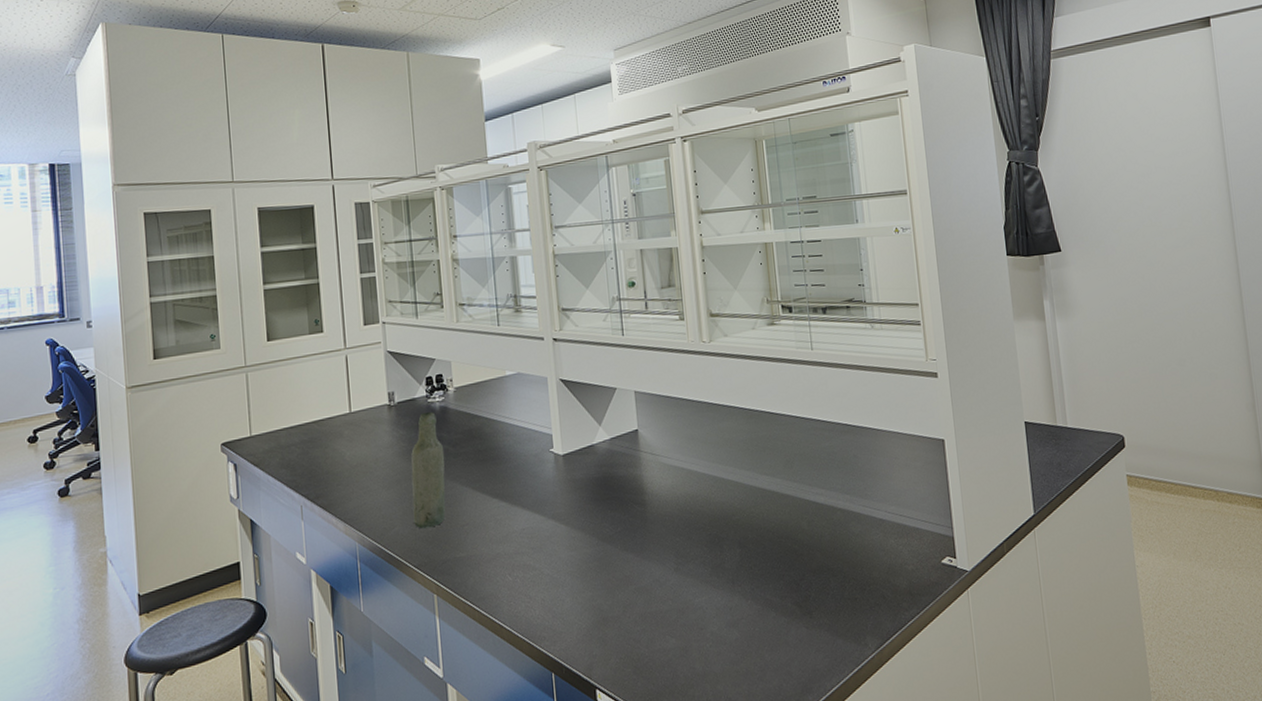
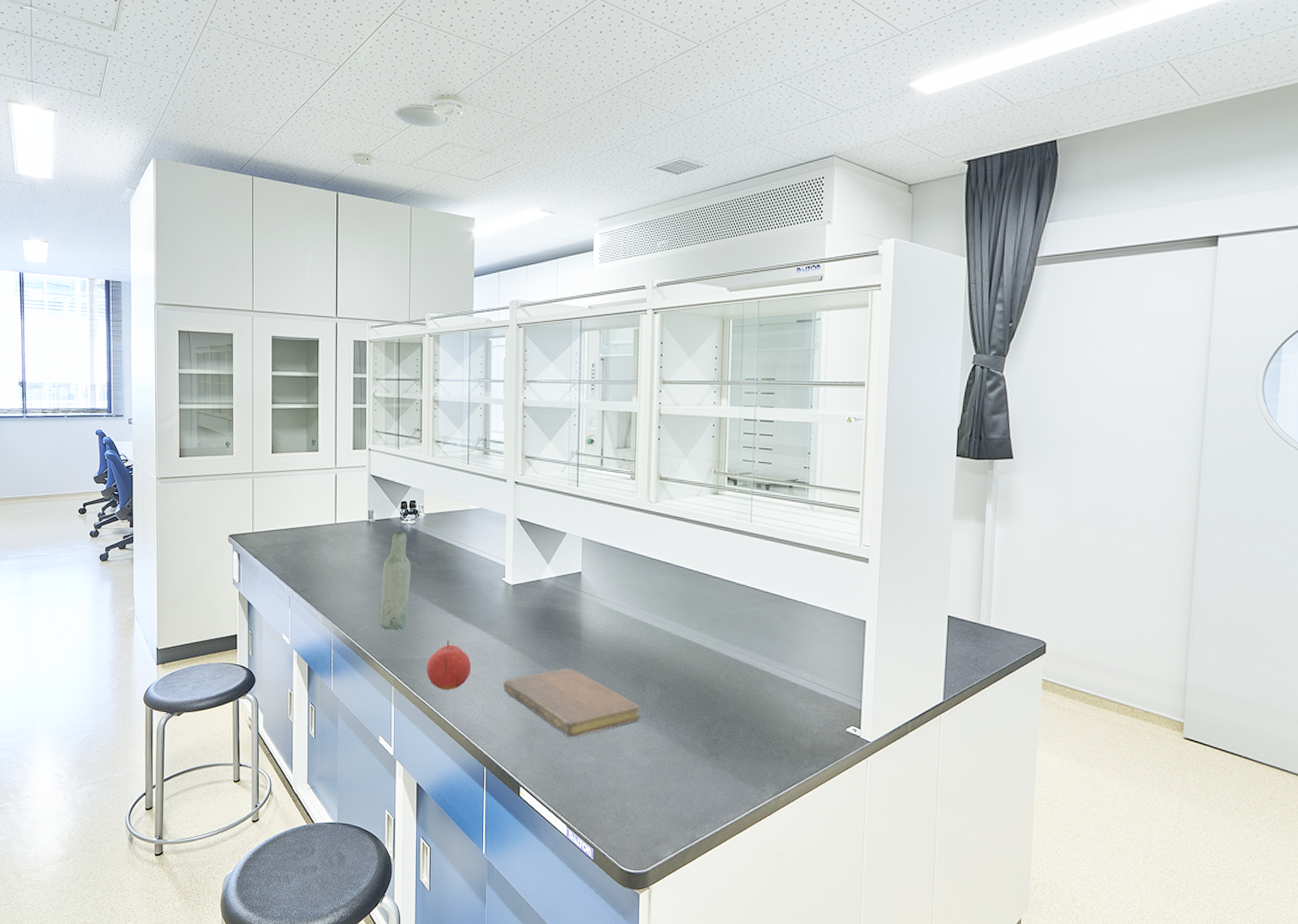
fruit: none [472,529,525,589] -> present [426,639,471,690]
notebook: none [564,540,722,621] -> present [503,668,640,738]

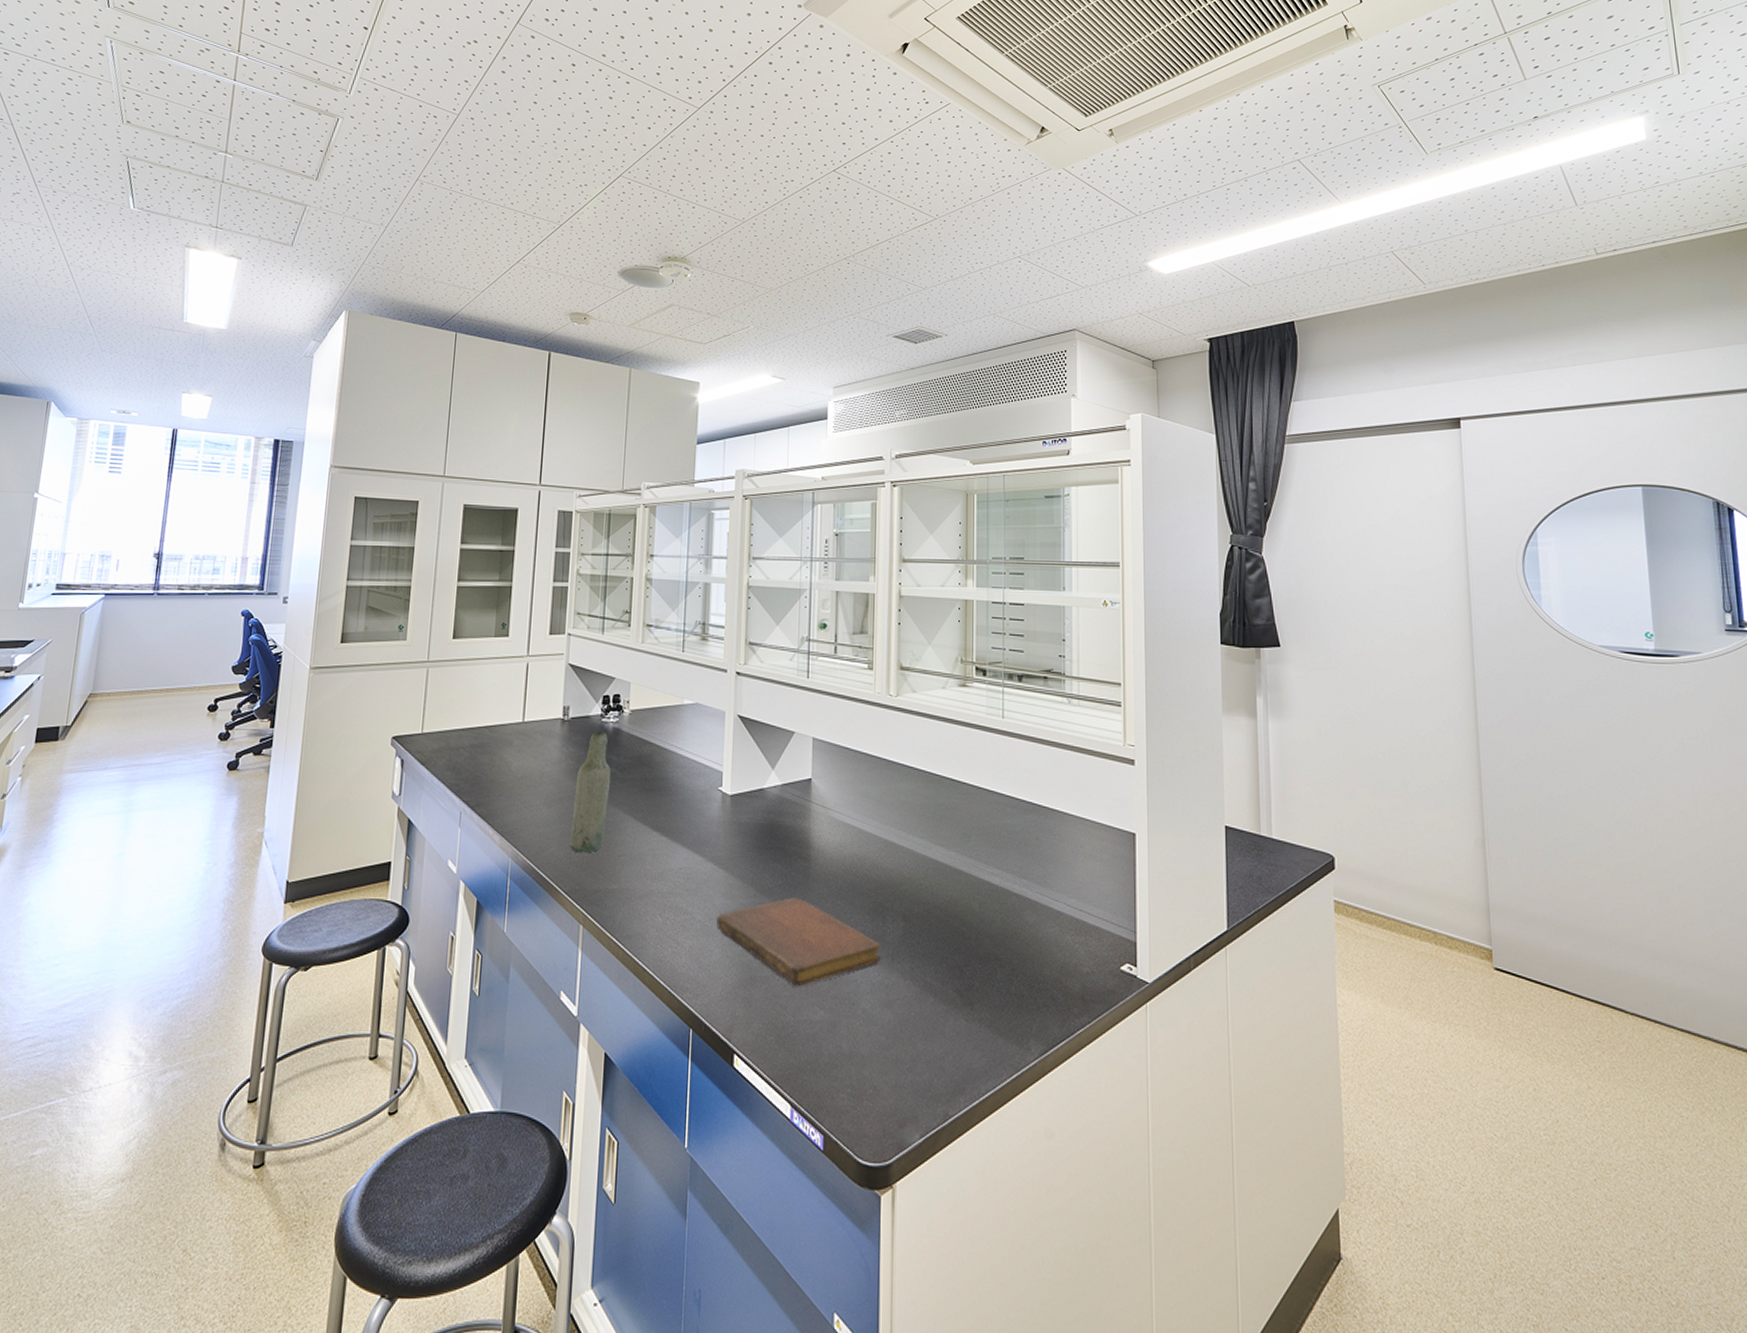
fruit: present [426,639,471,690] -> none [623,864,678,929]

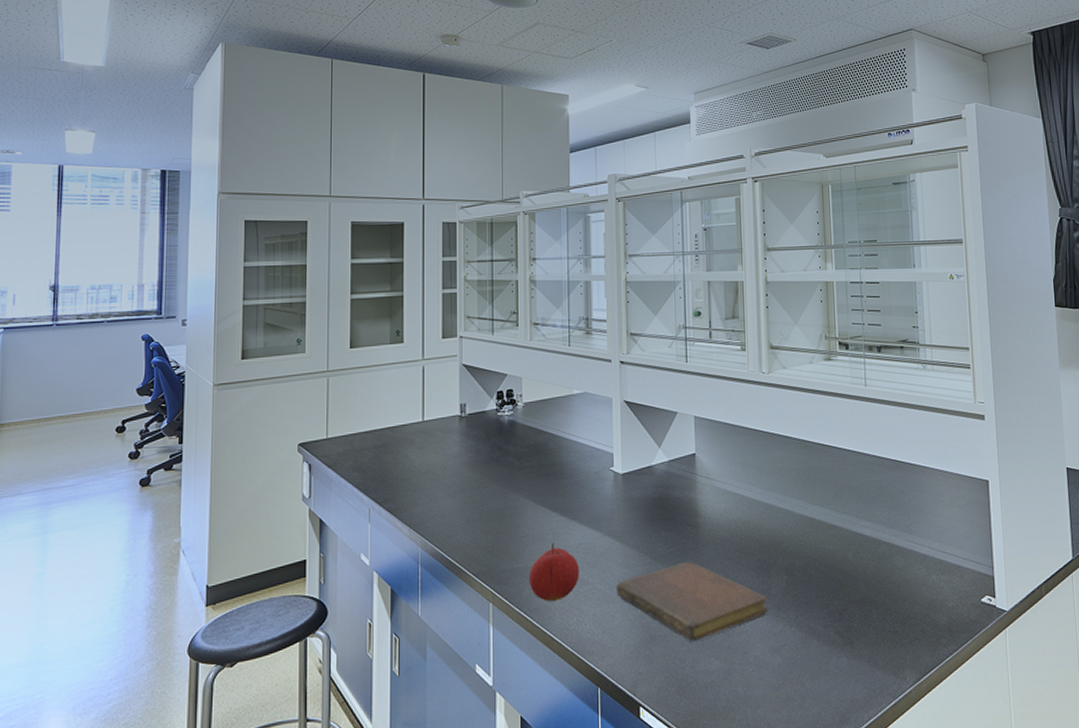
bottle: present [570,732,612,853] -> none [475,425,510,538]
fruit: none [623,864,678,929] -> present [528,542,579,601]

